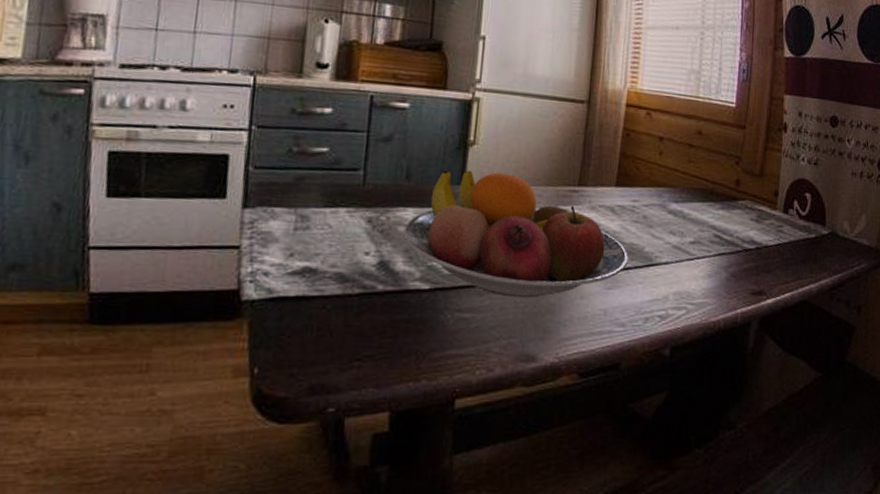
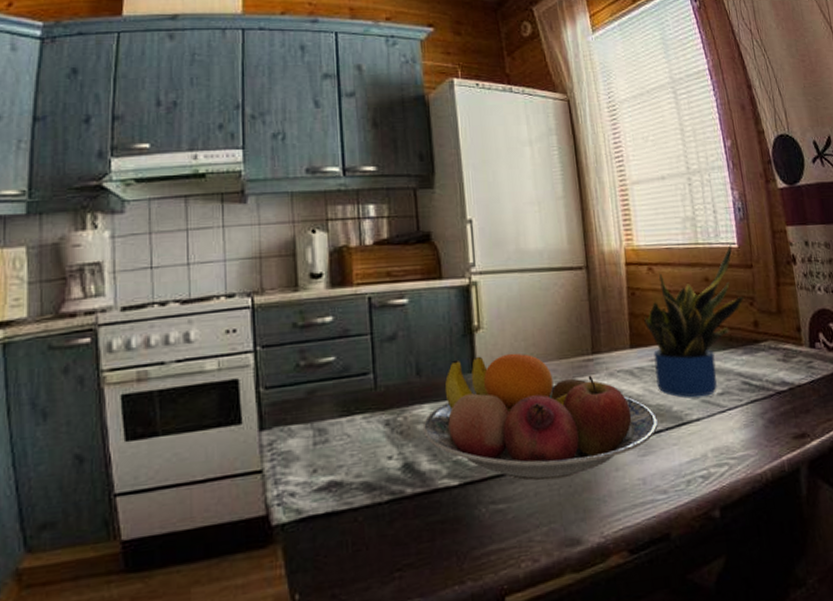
potted plant: none [634,104,732,243] -> present [644,245,745,398]

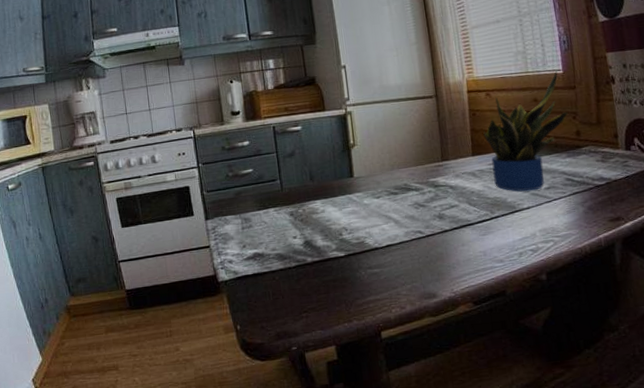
fruit bowl: present [422,353,658,481] -> none [316,162,495,253]

